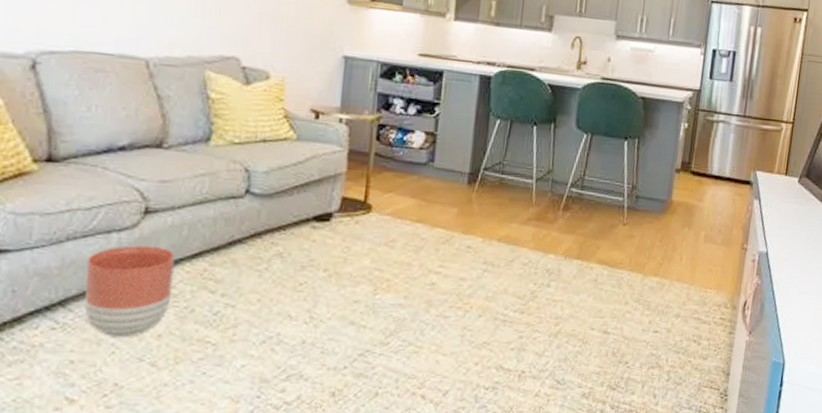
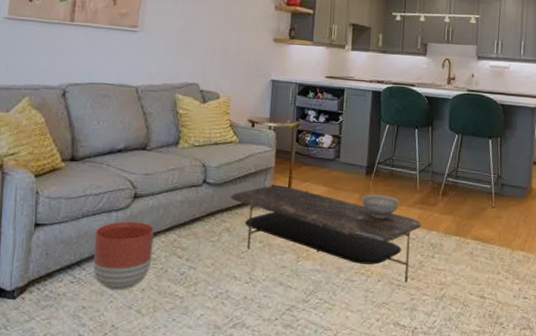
coffee table: none [285,196,536,317] -> present [231,185,421,283]
decorative bowl: none [461,208,510,239] -> present [362,194,400,218]

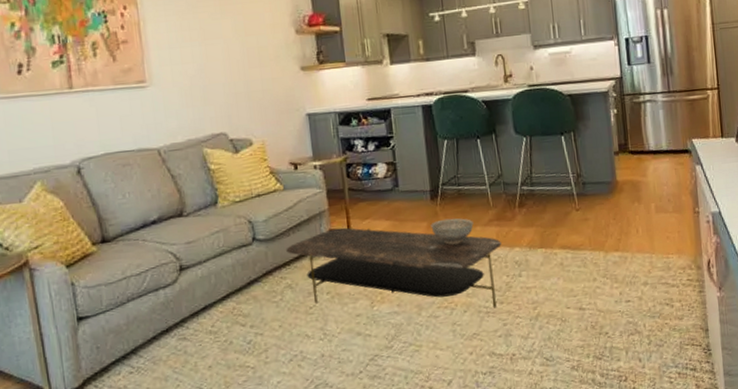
planter: present [93,221,154,291] -> none [145,295,214,374]

